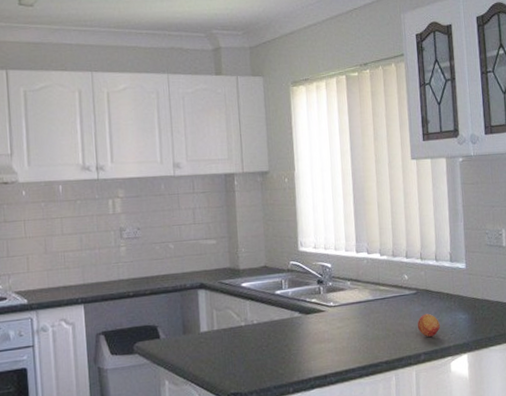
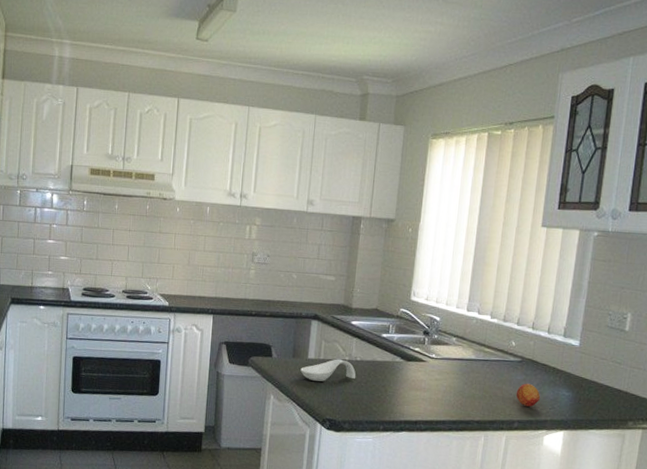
spoon rest: none [194,326,256,356] -> present [300,359,356,382]

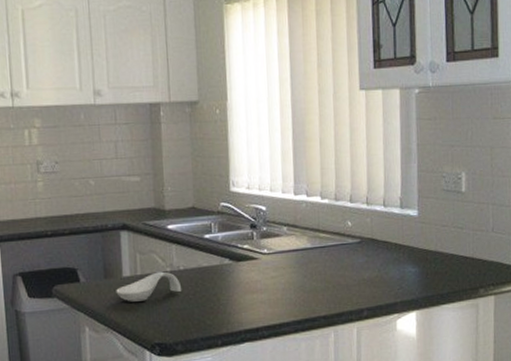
fruit: present [515,383,541,407] -> none [360,265,387,291]

